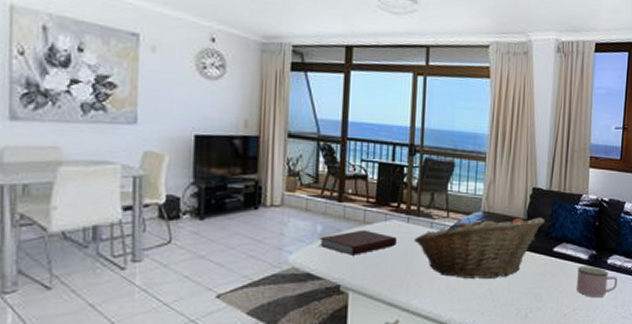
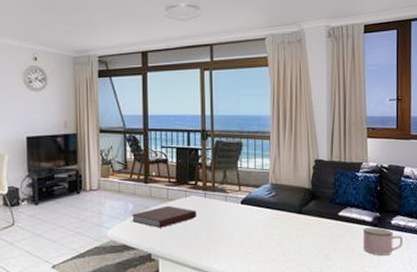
fruit basket: present [414,216,545,278] -> none [211,185,329,244]

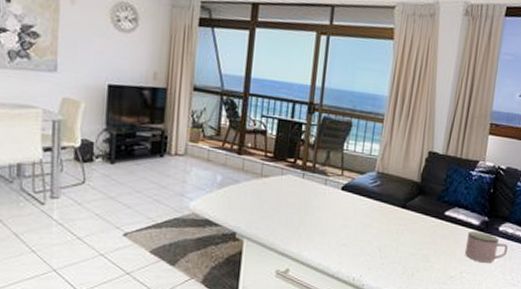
notebook: present [131,205,197,228] -> none [218,182,292,206]

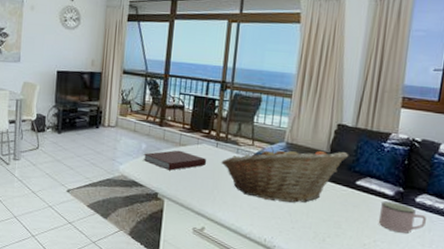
notebook: none [218,182,292,206] -> present [142,150,207,171]
fruit basket: none [308,175,439,237] -> present [221,145,349,203]

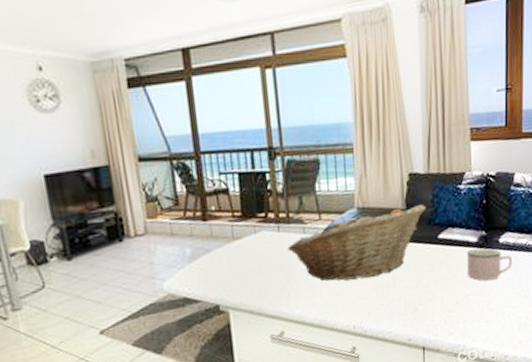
notebook: present [142,150,207,171] -> none [190,245,271,274]

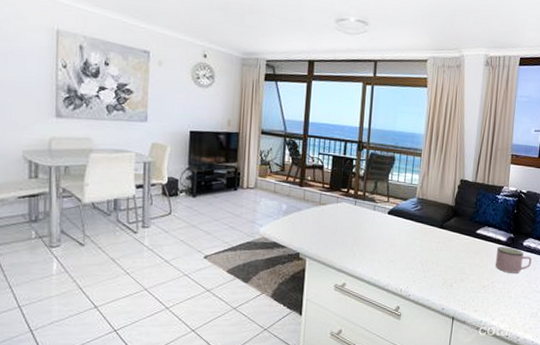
fruit basket: present [287,204,426,281] -> none [360,201,471,253]

